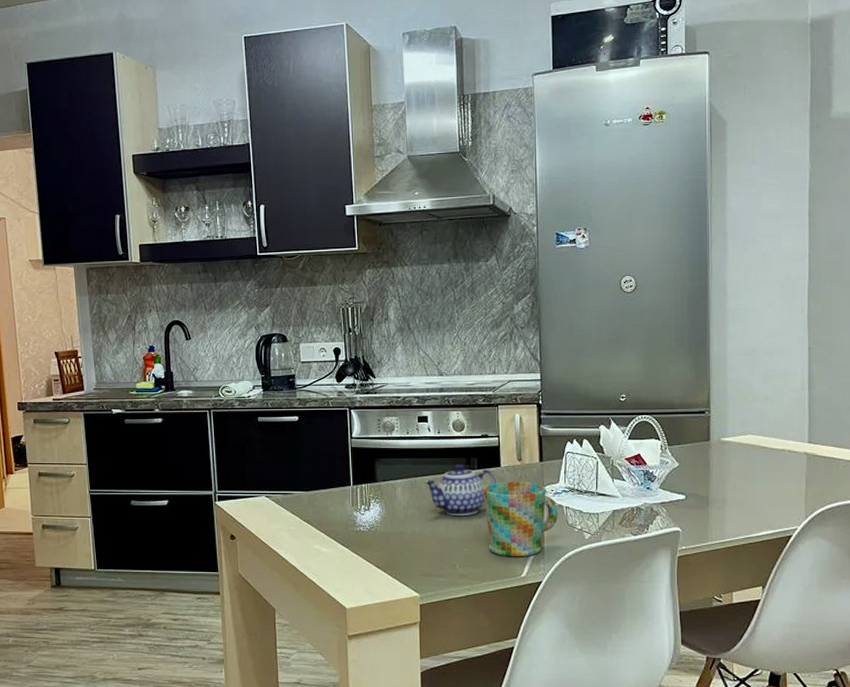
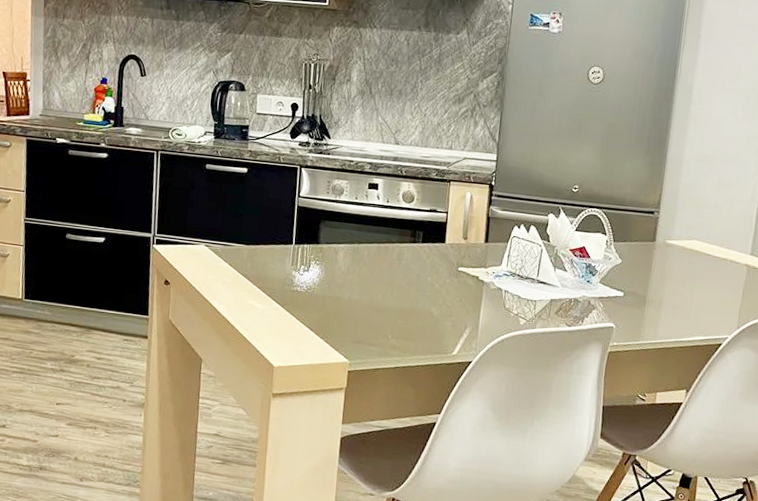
teapot: present [424,464,496,517] -> none [367,235,439,289]
mug: present [483,481,558,557] -> none [423,258,497,335]

